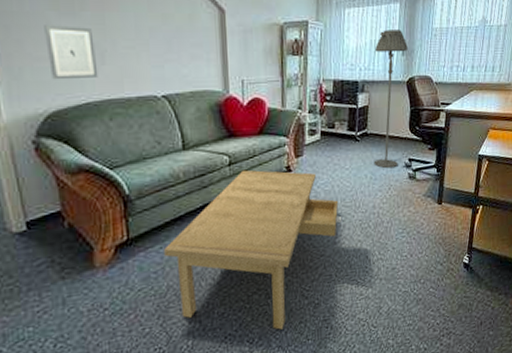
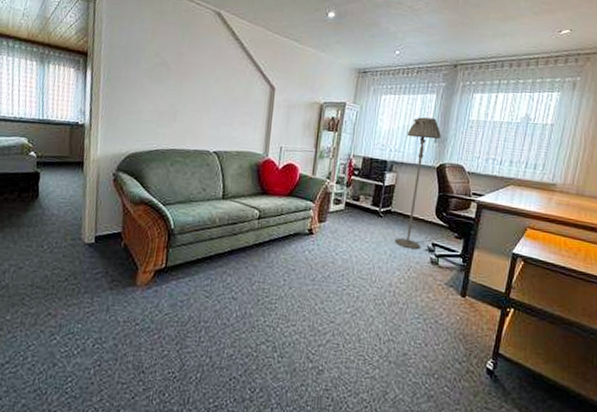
wall art: present [44,25,98,80] -> none [136,88,172,131]
coffee table: present [164,170,341,330] -> none [192,225,355,387]

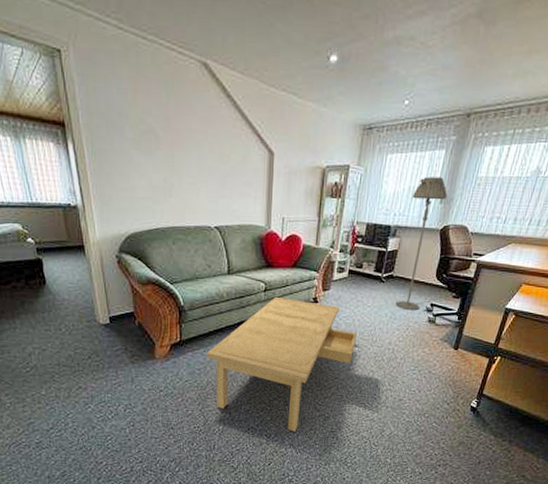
coffee table: none [192,225,355,387] -> present [207,296,358,432]

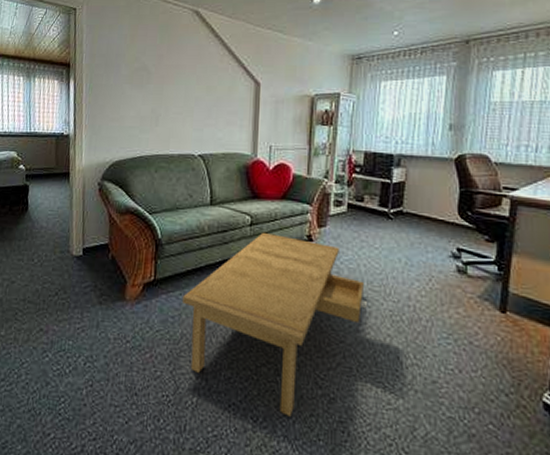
floor lamp: present [395,177,448,311] -> none [410,103,457,256]

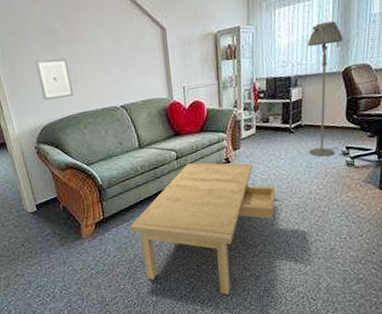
wall art: none [119,94,153,137] -> present [35,57,74,101]
floor lamp: none [410,103,457,256] -> present [307,21,343,157]

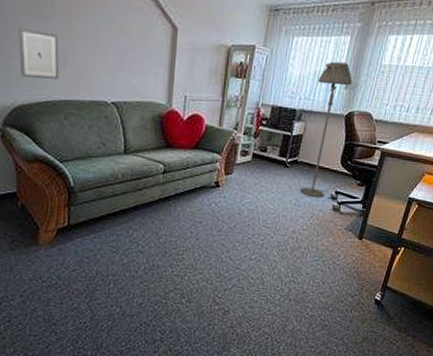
coffee table: present [130,162,278,295] -> none [97,179,261,327]

